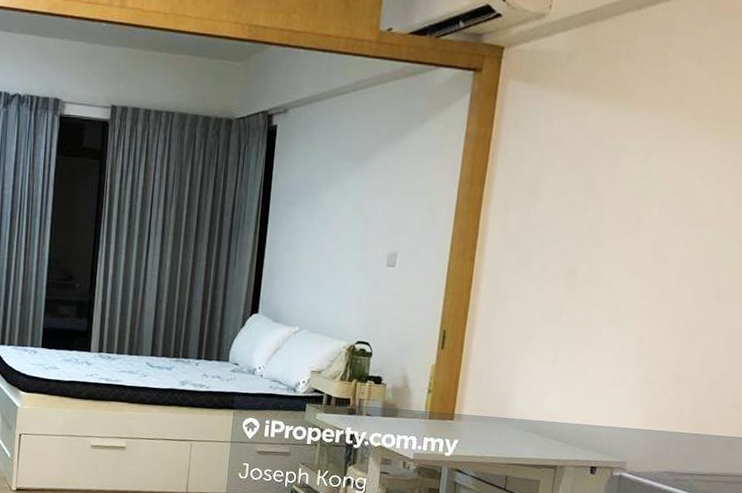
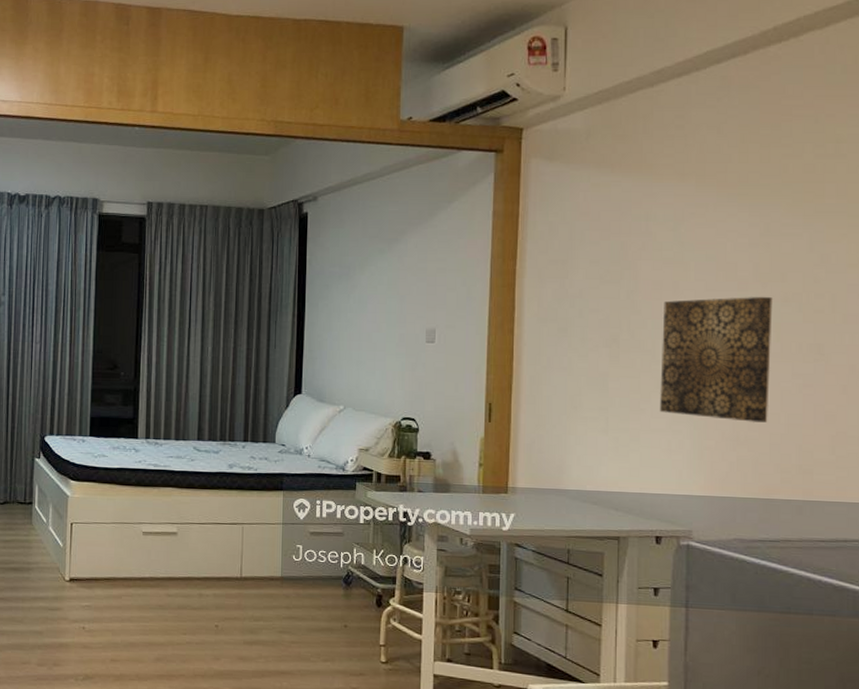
wall art: none [609,234,731,360] -> present [660,296,773,423]

